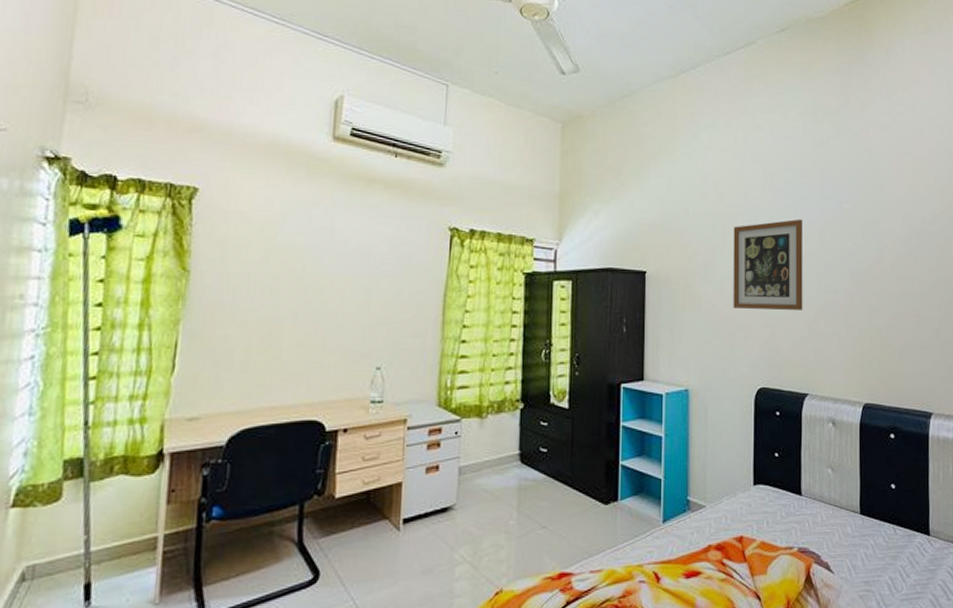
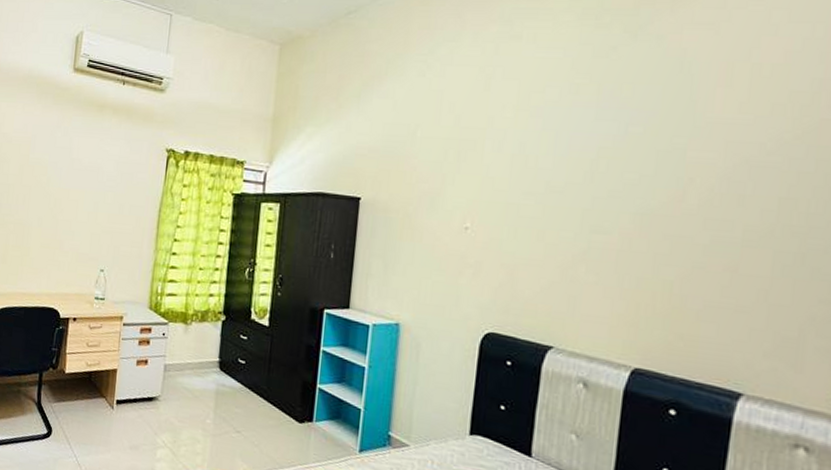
wall art: present [733,219,803,310] -> none [462,144,567,251]

